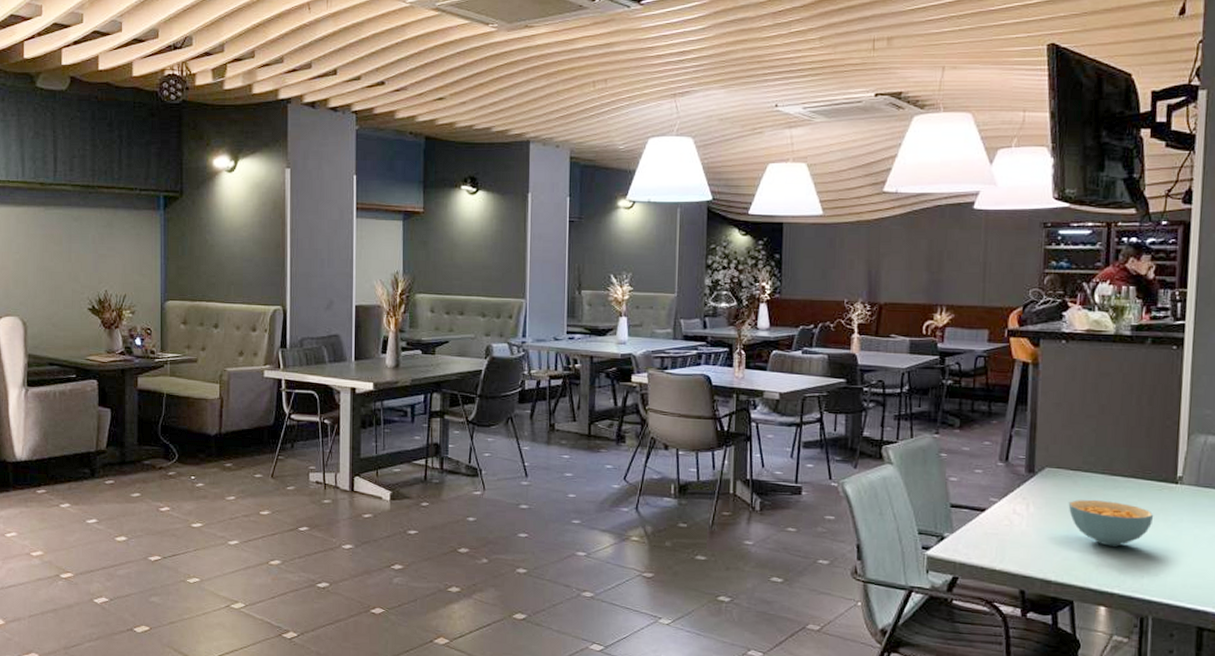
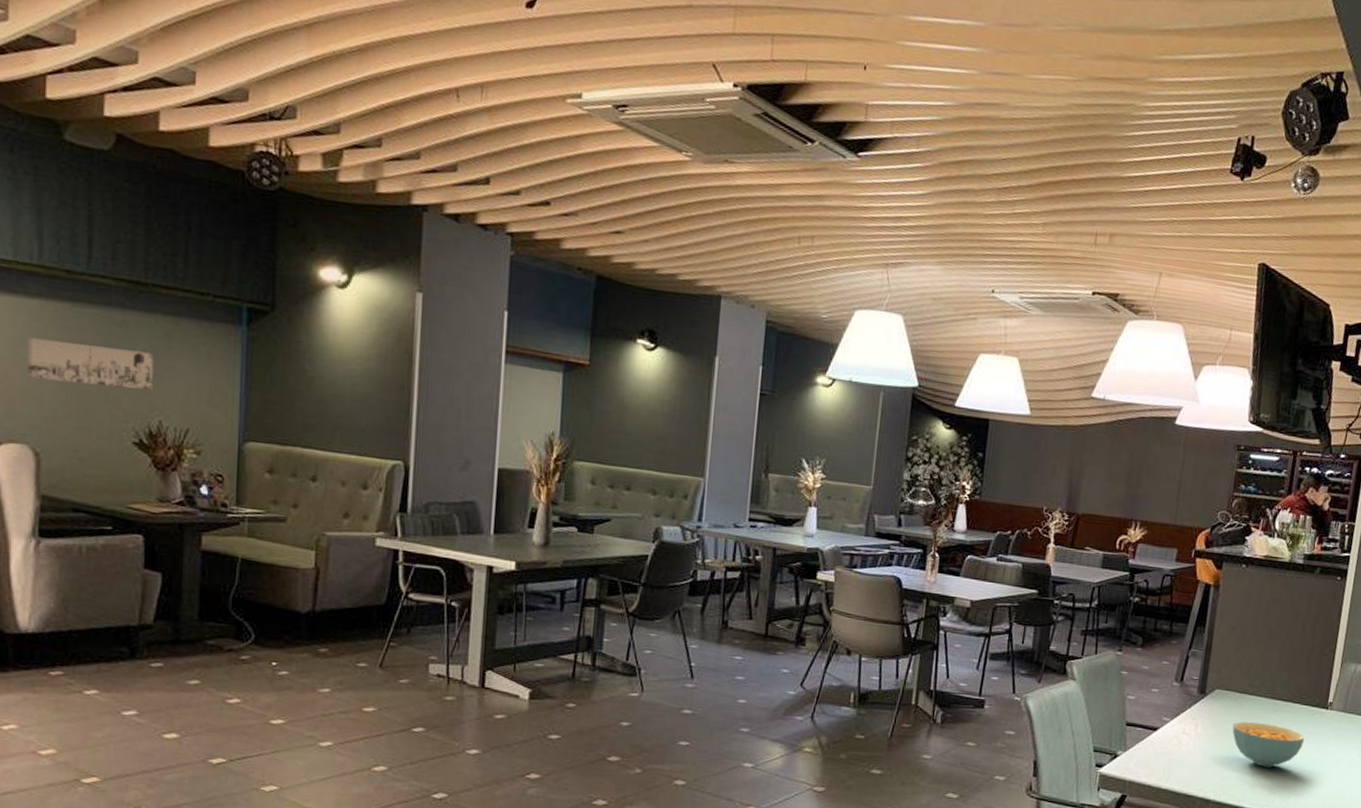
wall art: none [17,236,100,268] -> present [27,337,154,390]

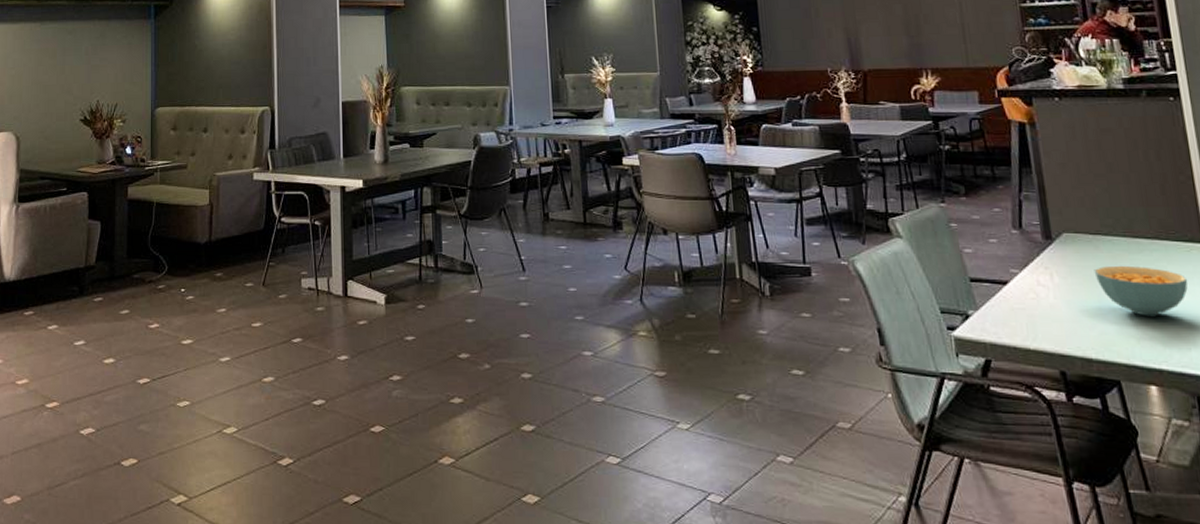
wall art: present [27,337,154,390] -> none [12,50,93,81]

